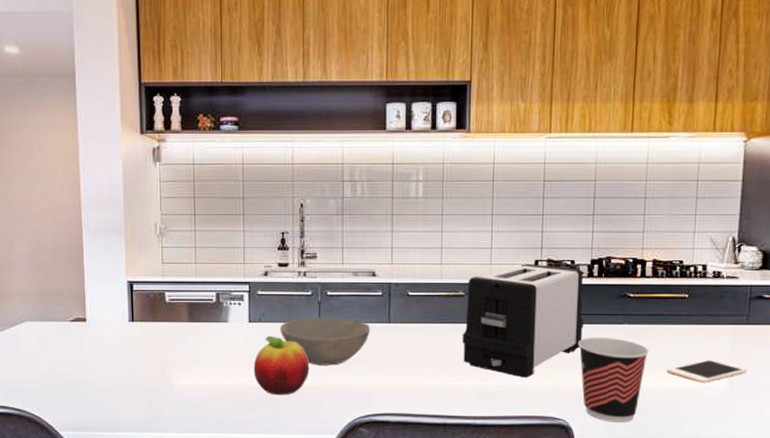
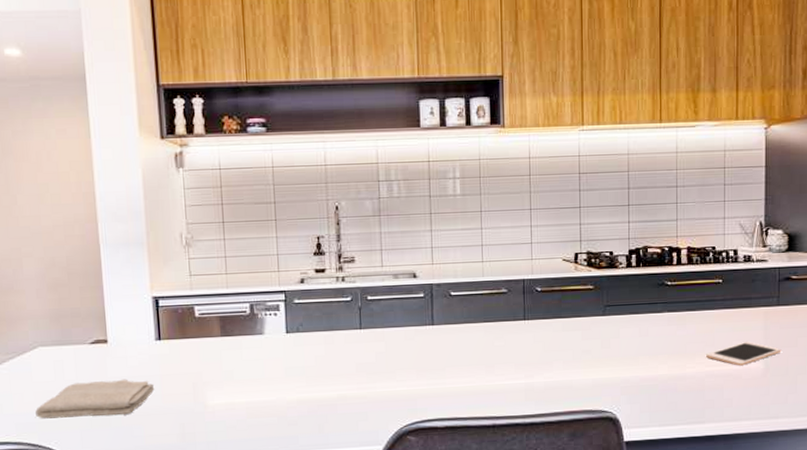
washcloth: none [21,355,127,389] -> present [35,379,155,419]
fruit: present [253,336,309,395] -> none [293,346,353,408]
bowl: present [279,317,370,365] -> none [319,322,413,374]
toaster: present [462,264,584,378] -> none [507,257,626,373]
cup: present [578,337,649,422] -> none [621,326,689,411]

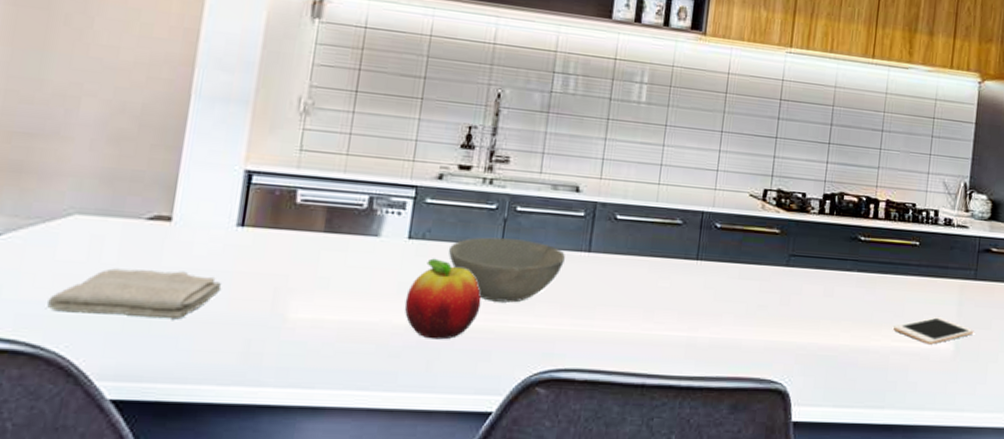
fruit: none [293,346,353,408] -> present [404,258,481,340]
bowl: none [319,322,413,374] -> present [448,237,565,303]

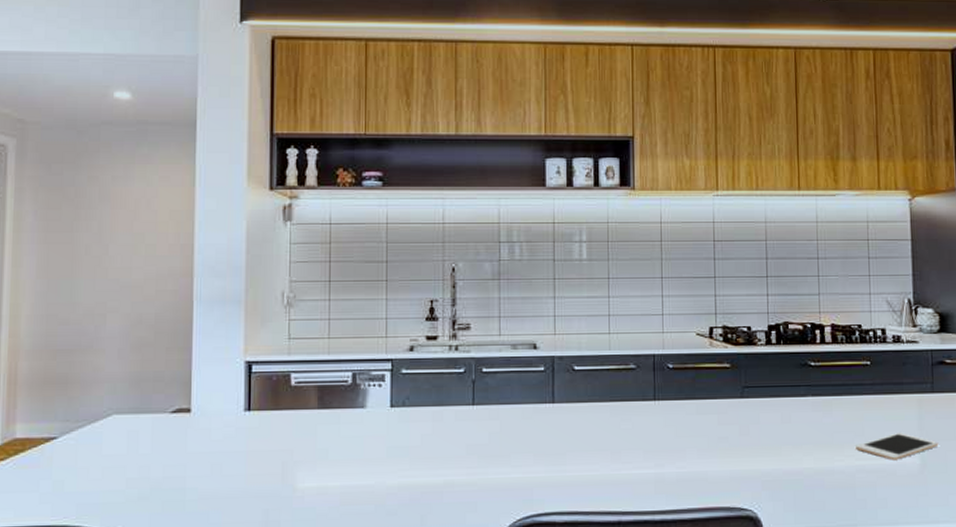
washcloth: present [47,268,222,320] -> none [101,454,239,499]
fruit: present [404,258,481,340] -> none [395,422,462,496]
bowl: present [448,237,565,303] -> none [426,398,532,457]

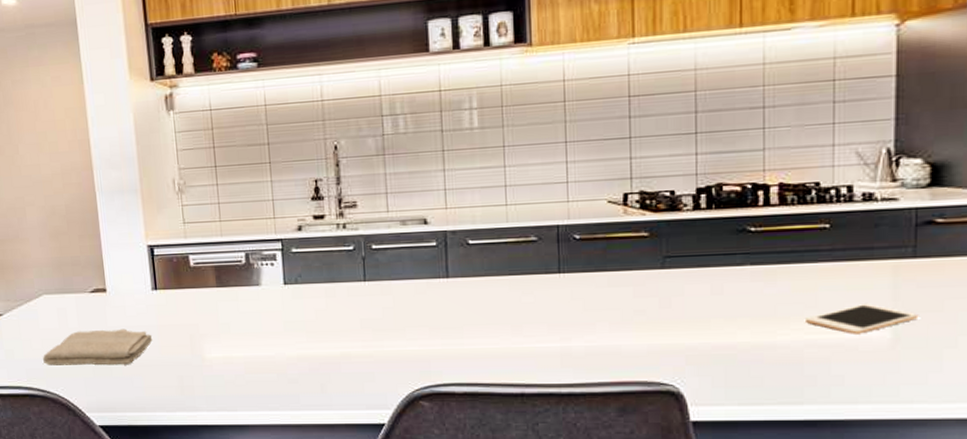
washcloth: none [101,454,239,499] -> present [43,328,153,366]

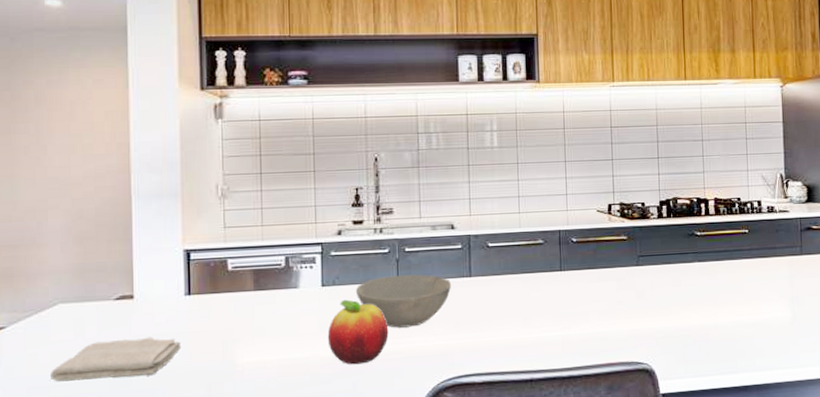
fruit: none [292,298,357,366] -> present [327,299,389,365]
bowl: none [319,274,425,330] -> present [355,274,451,328]
cell phone: present [806,304,919,334] -> none [736,290,807,315]

